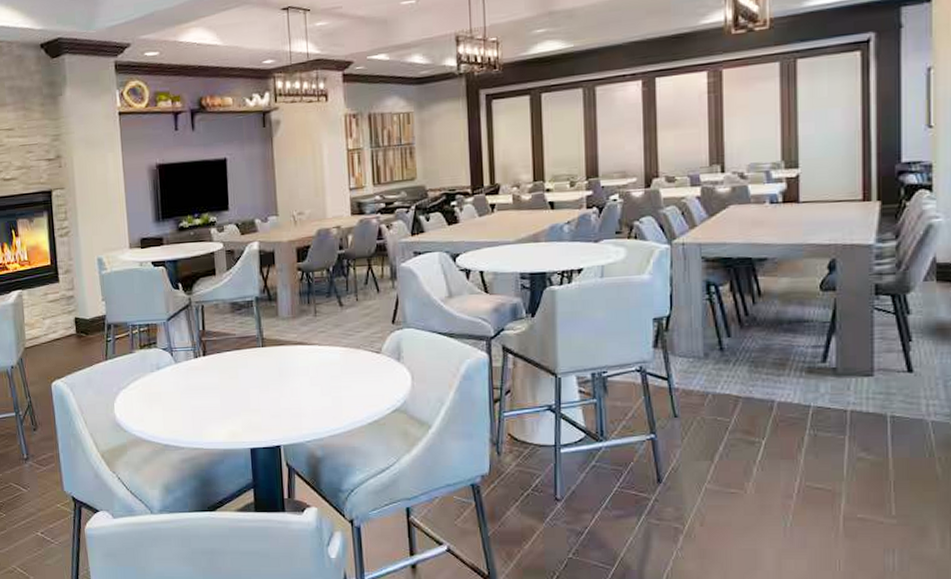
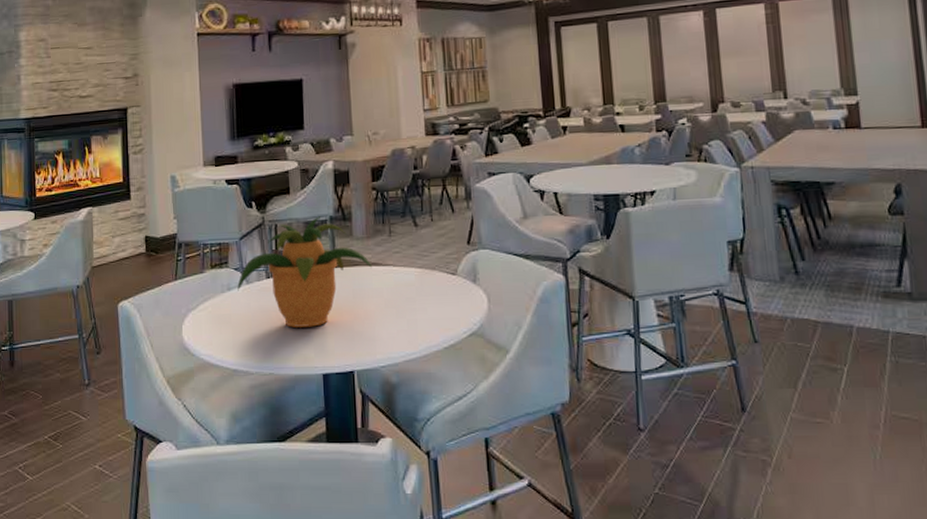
potted plant: none [166,297,298,405] -> present [237,216,372,327]

